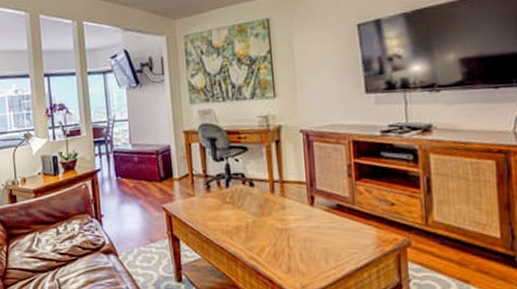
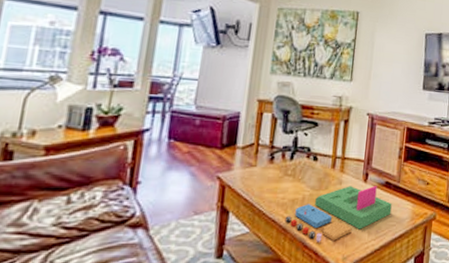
board game: none [232,210,350,270] -> present [285,186,392,242]

